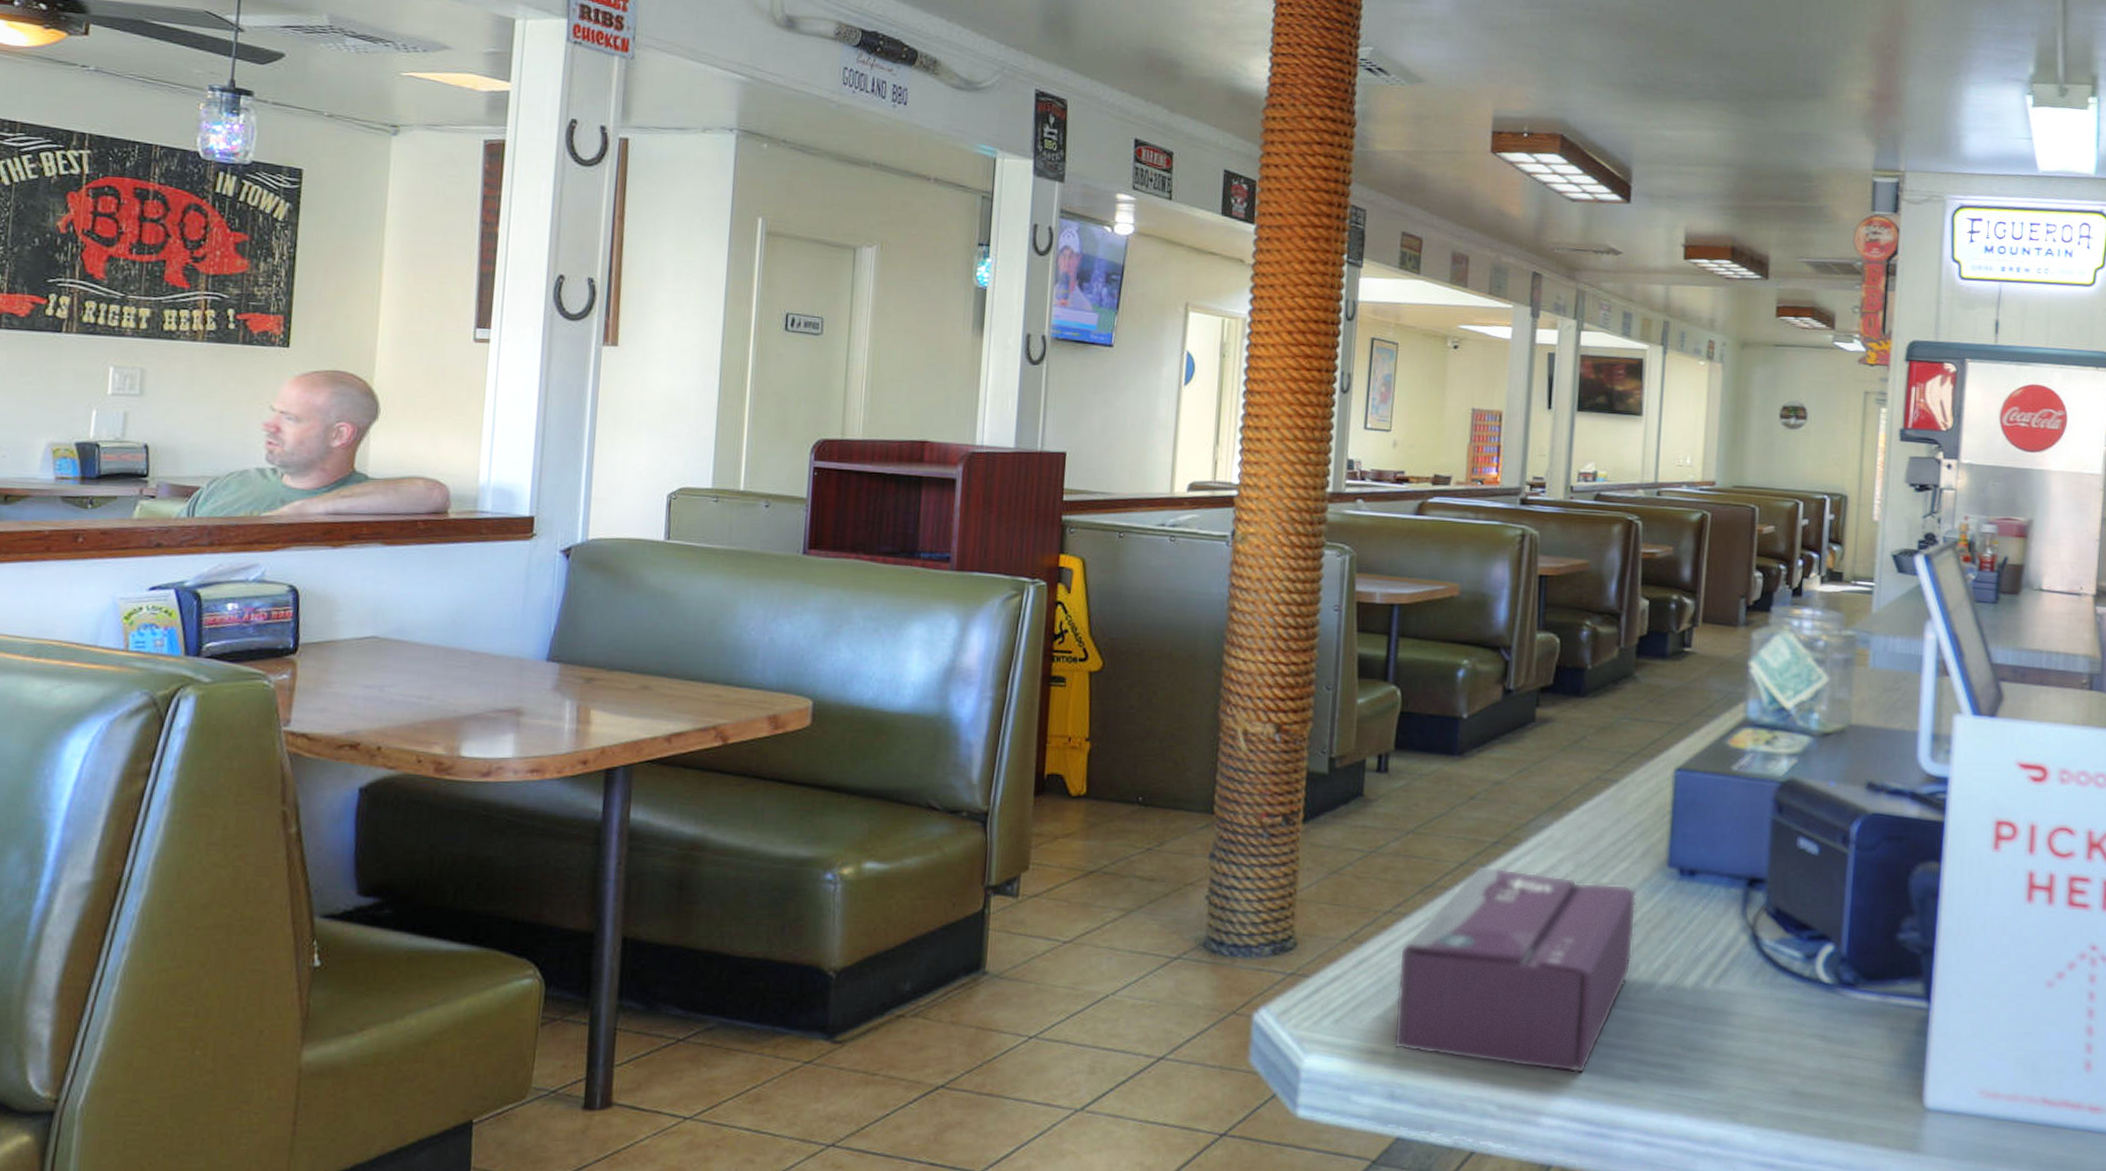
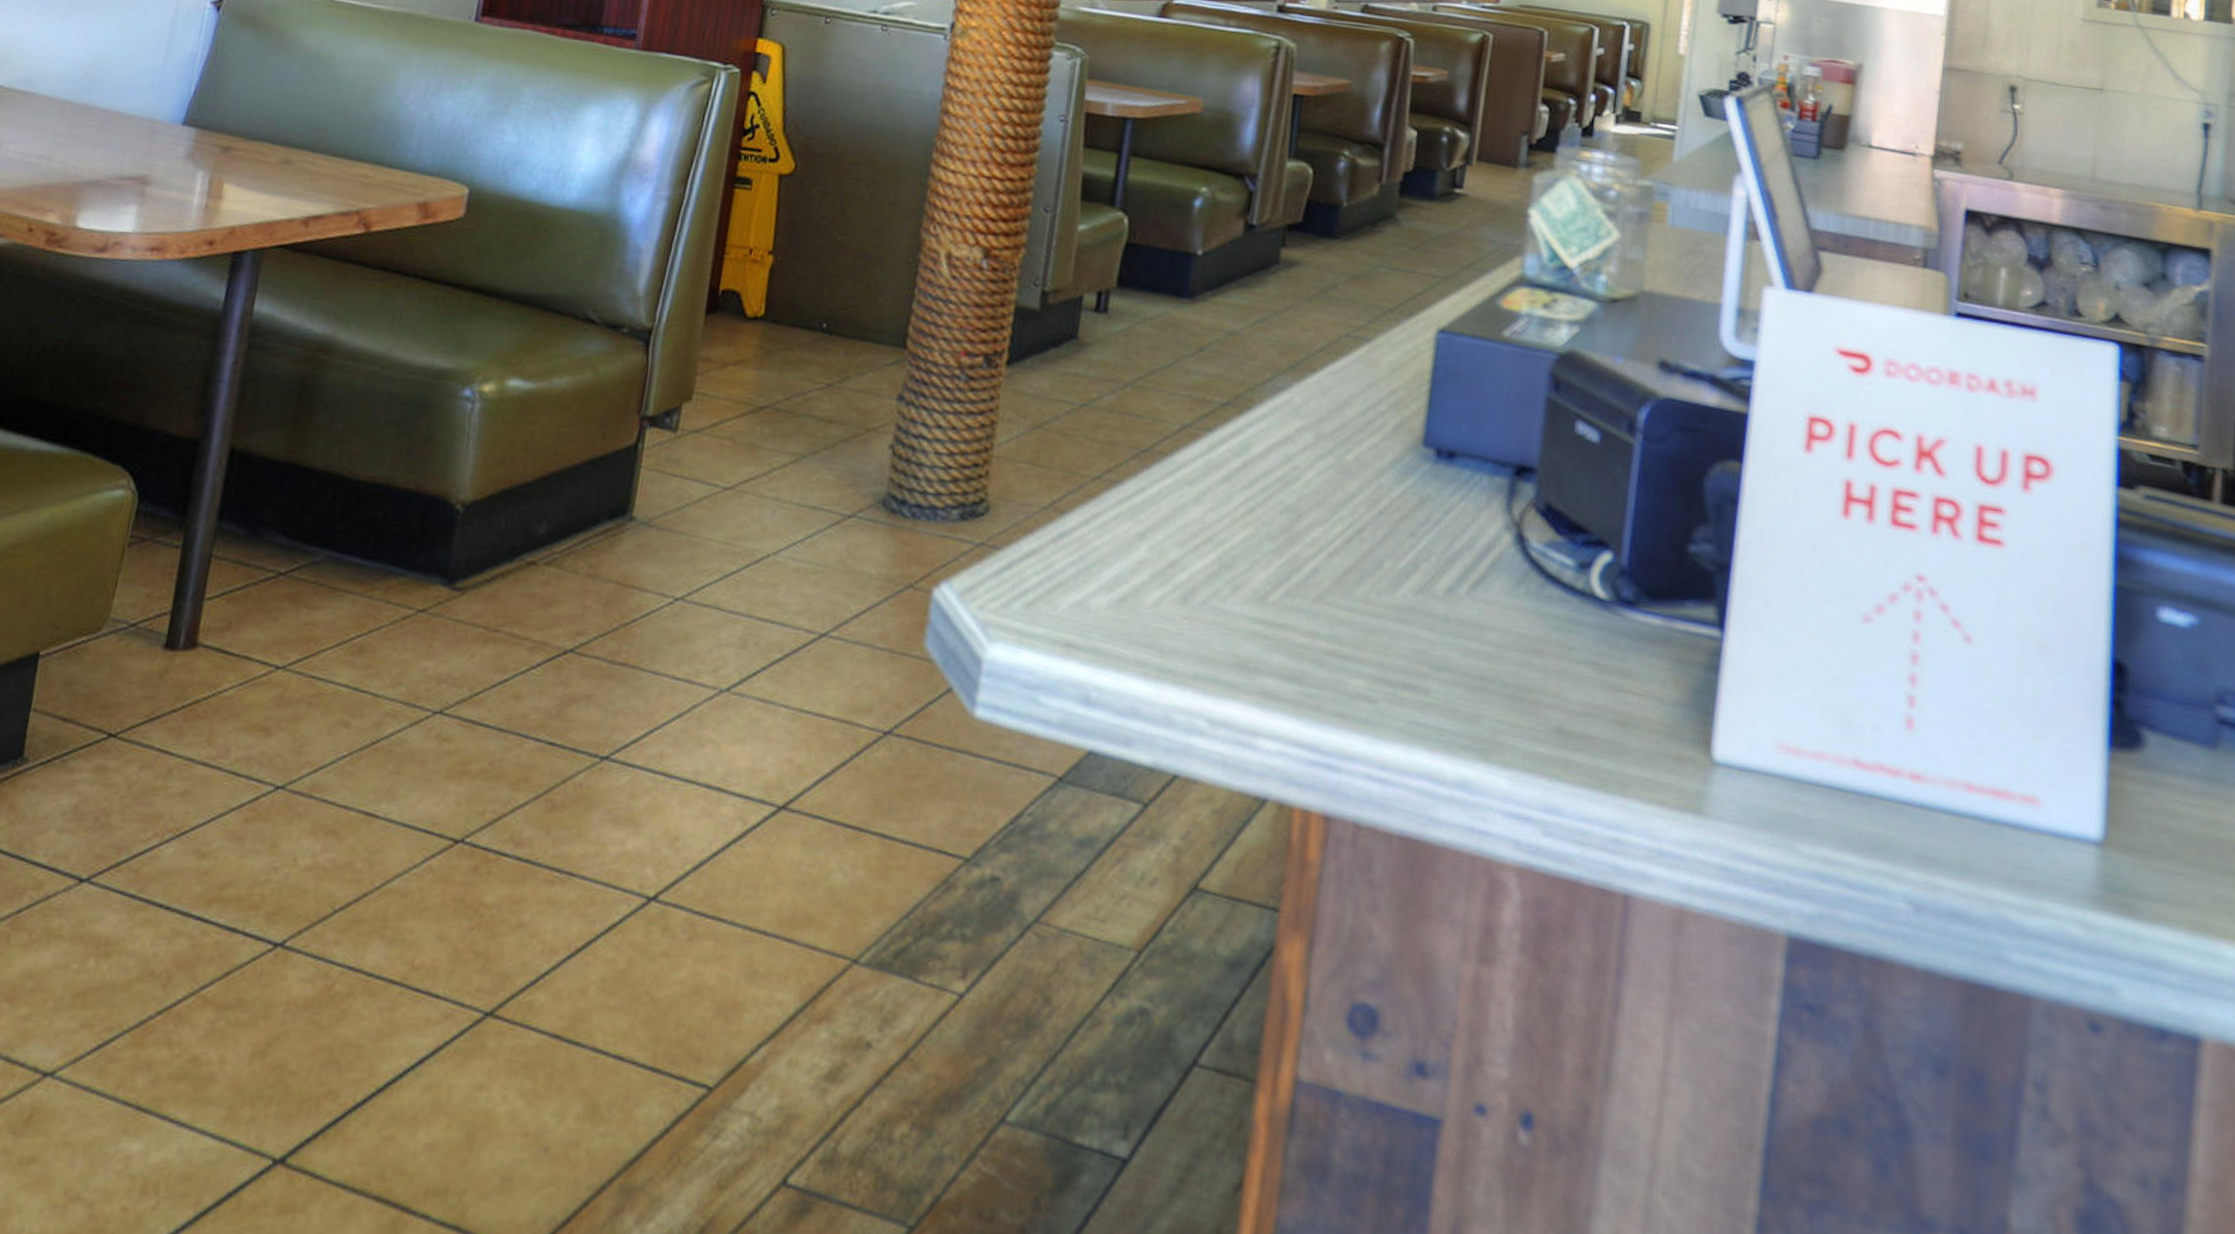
tissue box: present [1393,865,1637,1074] -> none [1092,430,1385,689]

